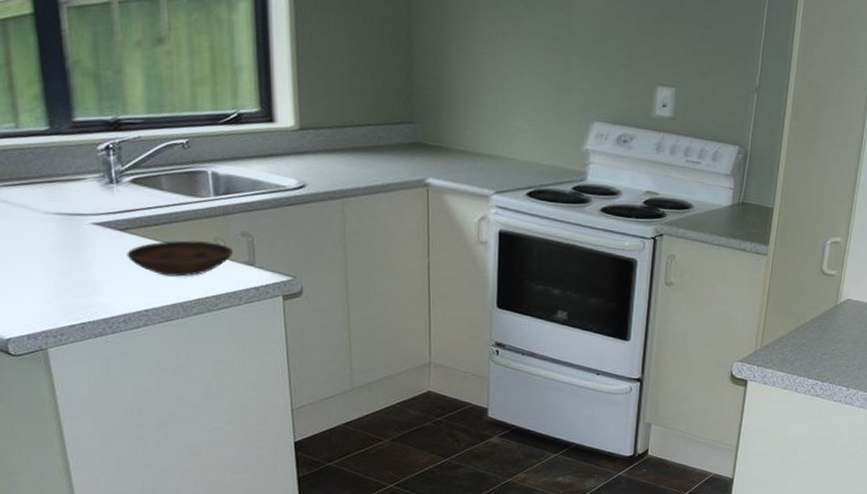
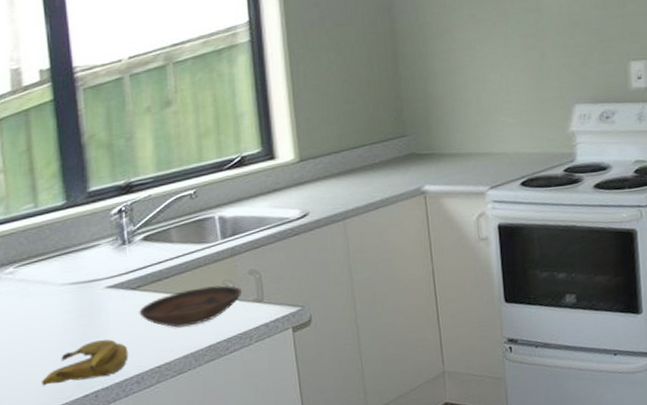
banana: none [27,275,115,311] -> present [42,339,128,386]

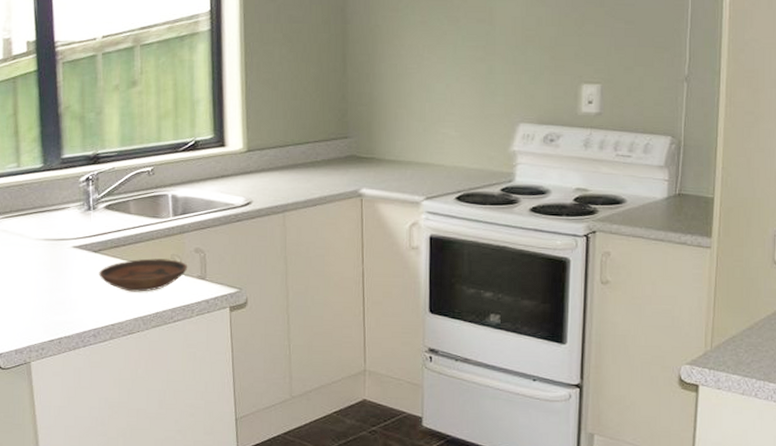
banana: present [42,339,128,386] -> none [16,293,88,327]

